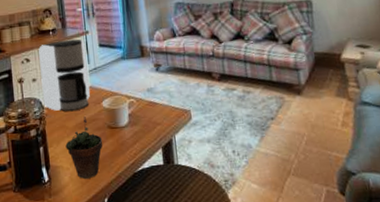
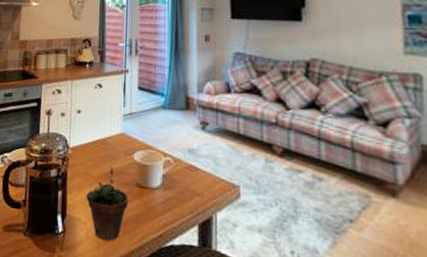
coffee maker: present [39,39,90,112] -> none [69,76,123,158]

